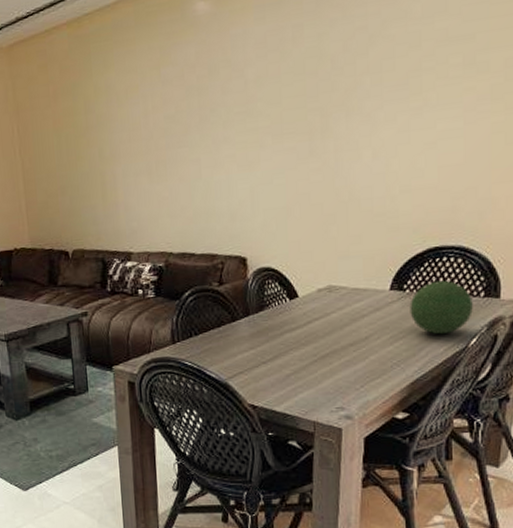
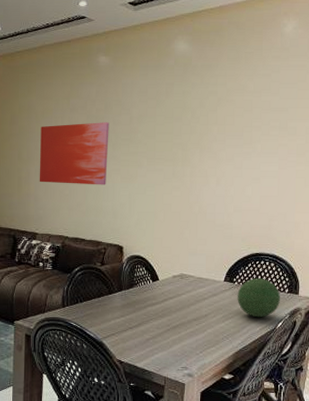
wall art: none [125,92,218,186] -> present [39,122,109,185]

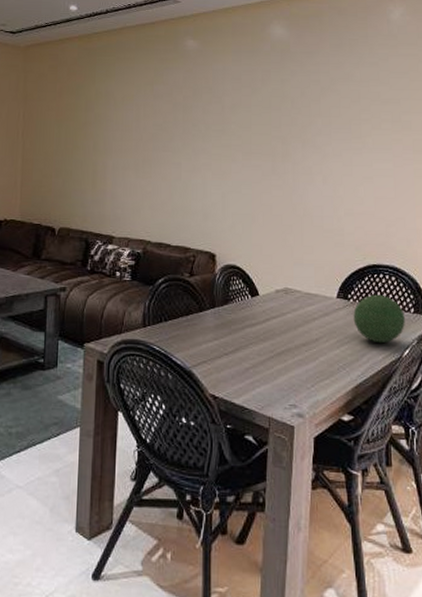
wall art: present [39,122,109,185] -> none [117,111,198,182]

